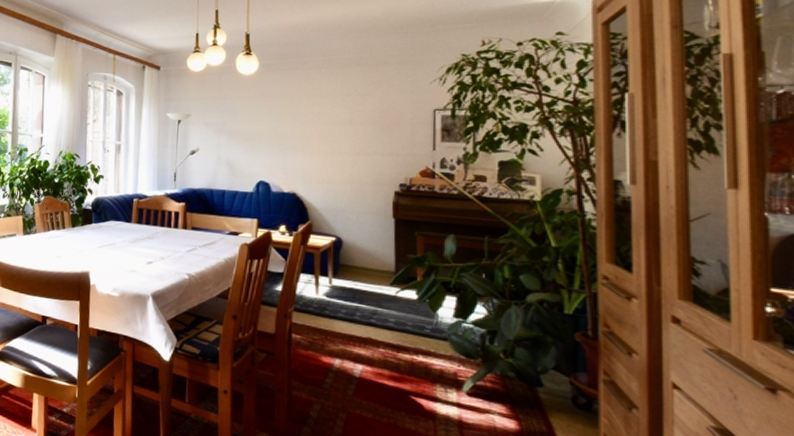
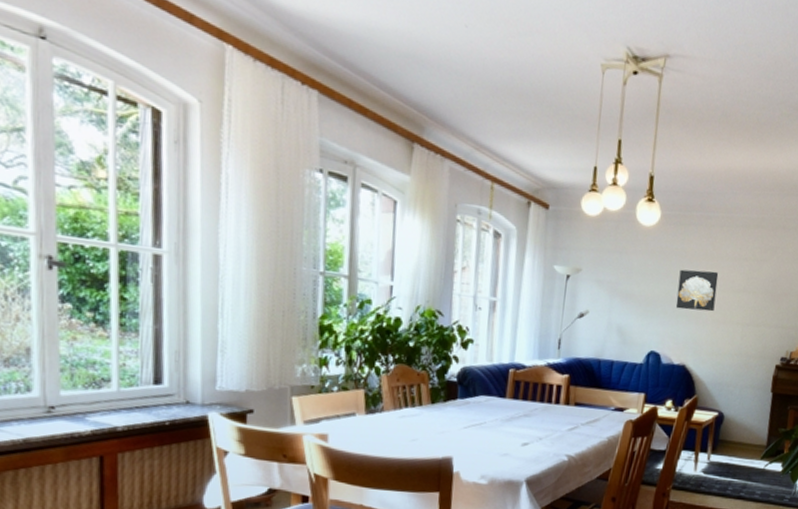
wall art: none [280,107,321,144] -> present [675,269,719,312]

